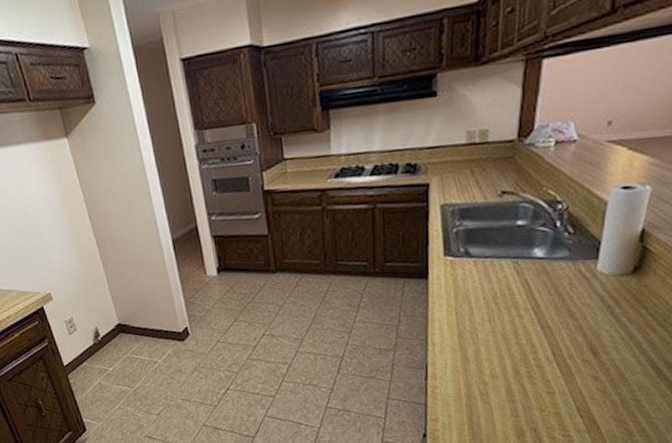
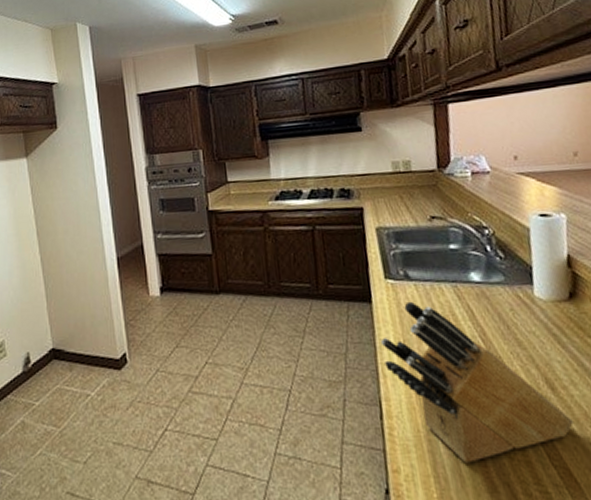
knife block: none [432,277,608,414] -> present [380,301,574,463]

